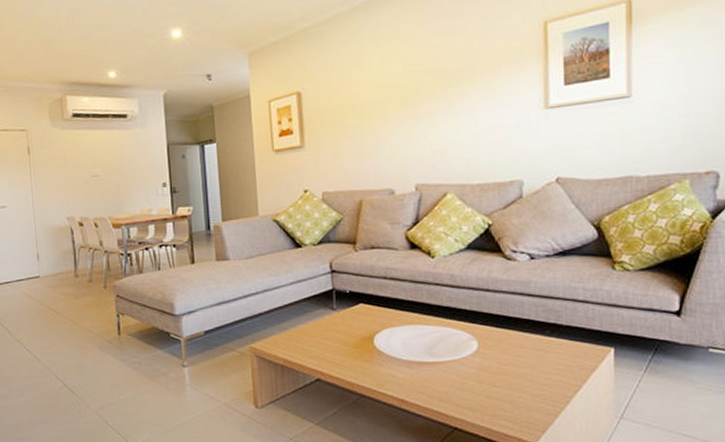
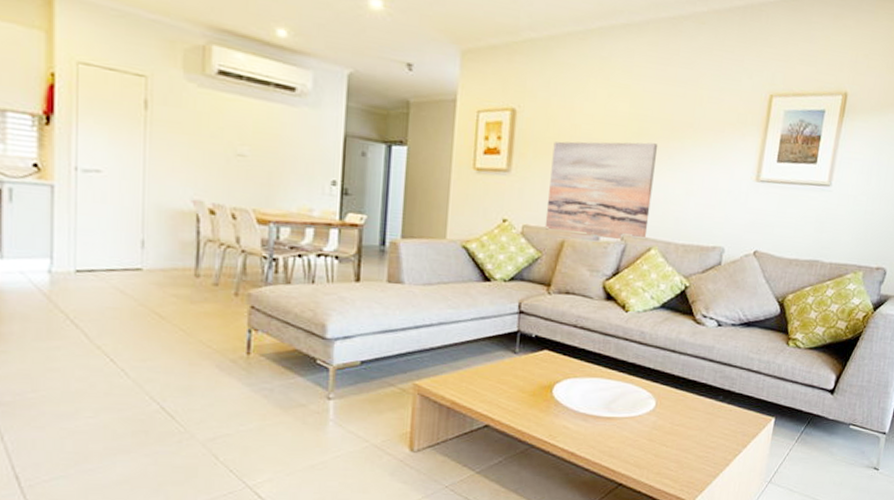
wall art: none [338,94,440,193] -> present [544,141,658,241]

